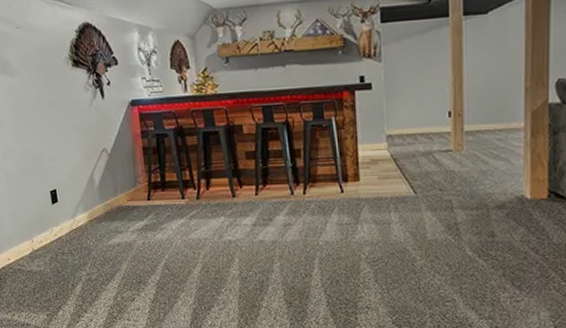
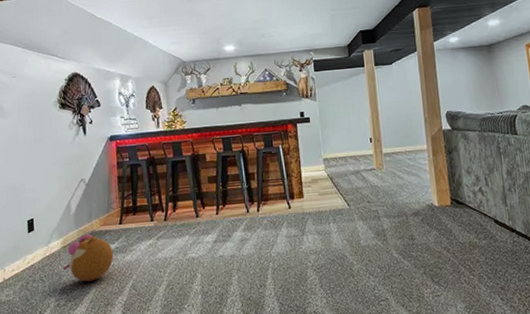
plush toy: none [90,209,144,258] -> present [62,234,114,282]

